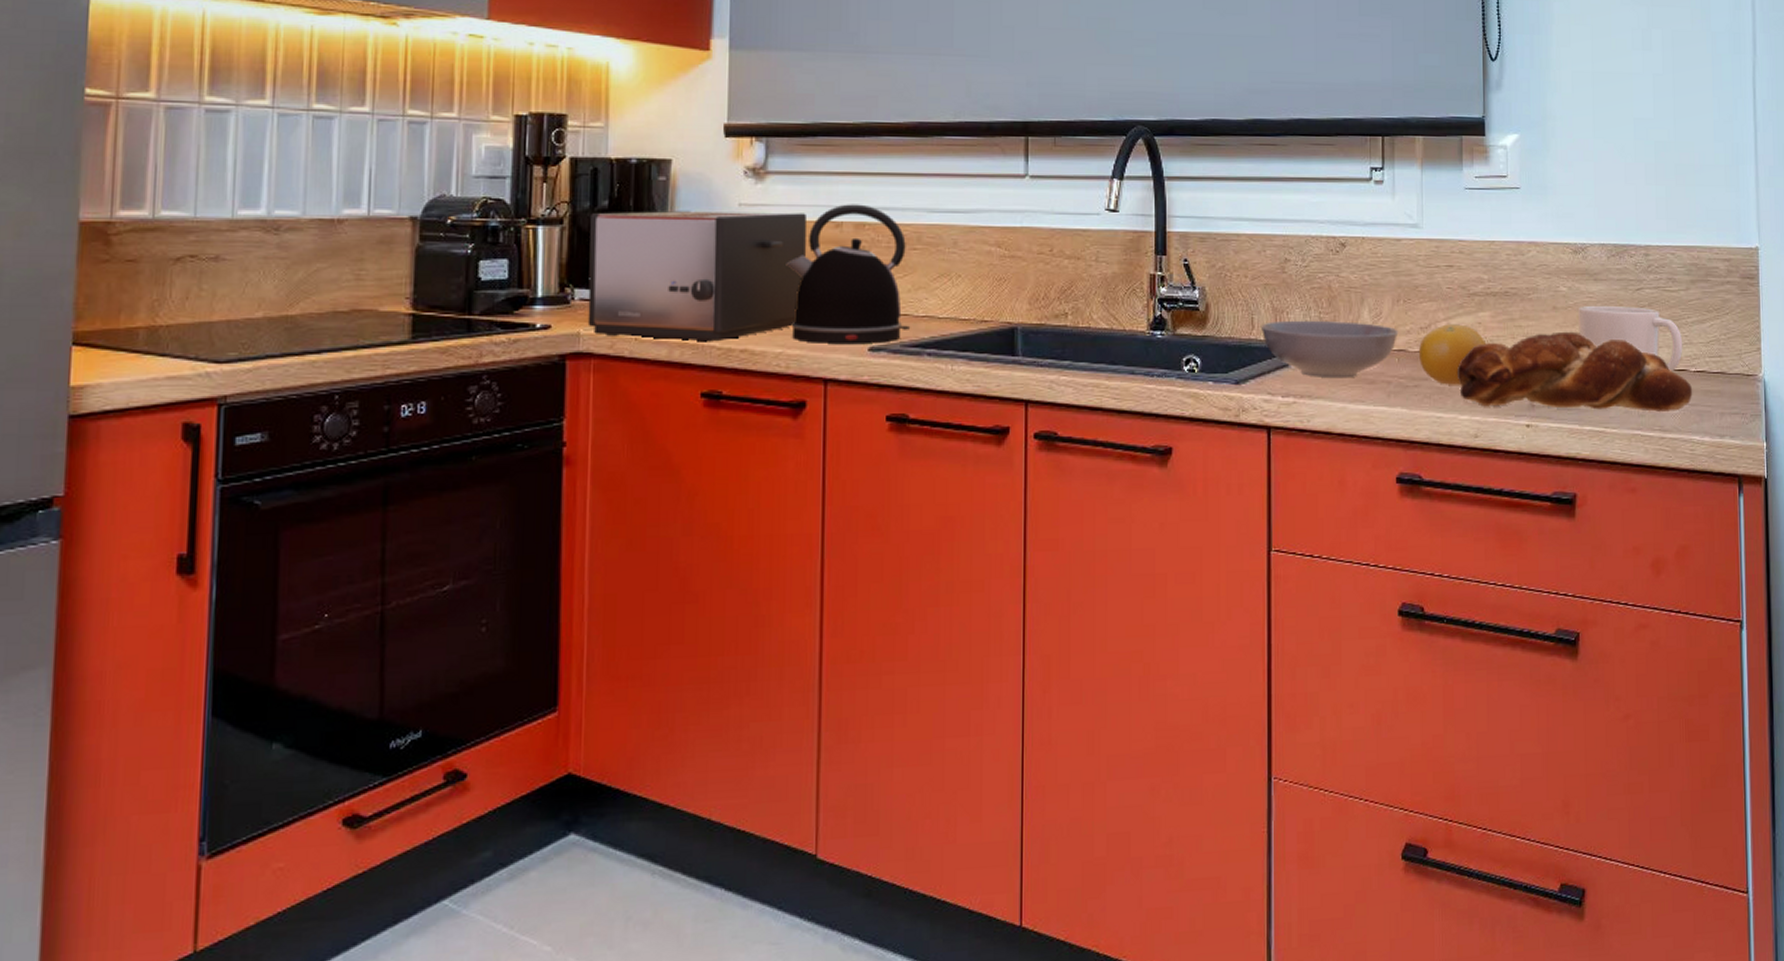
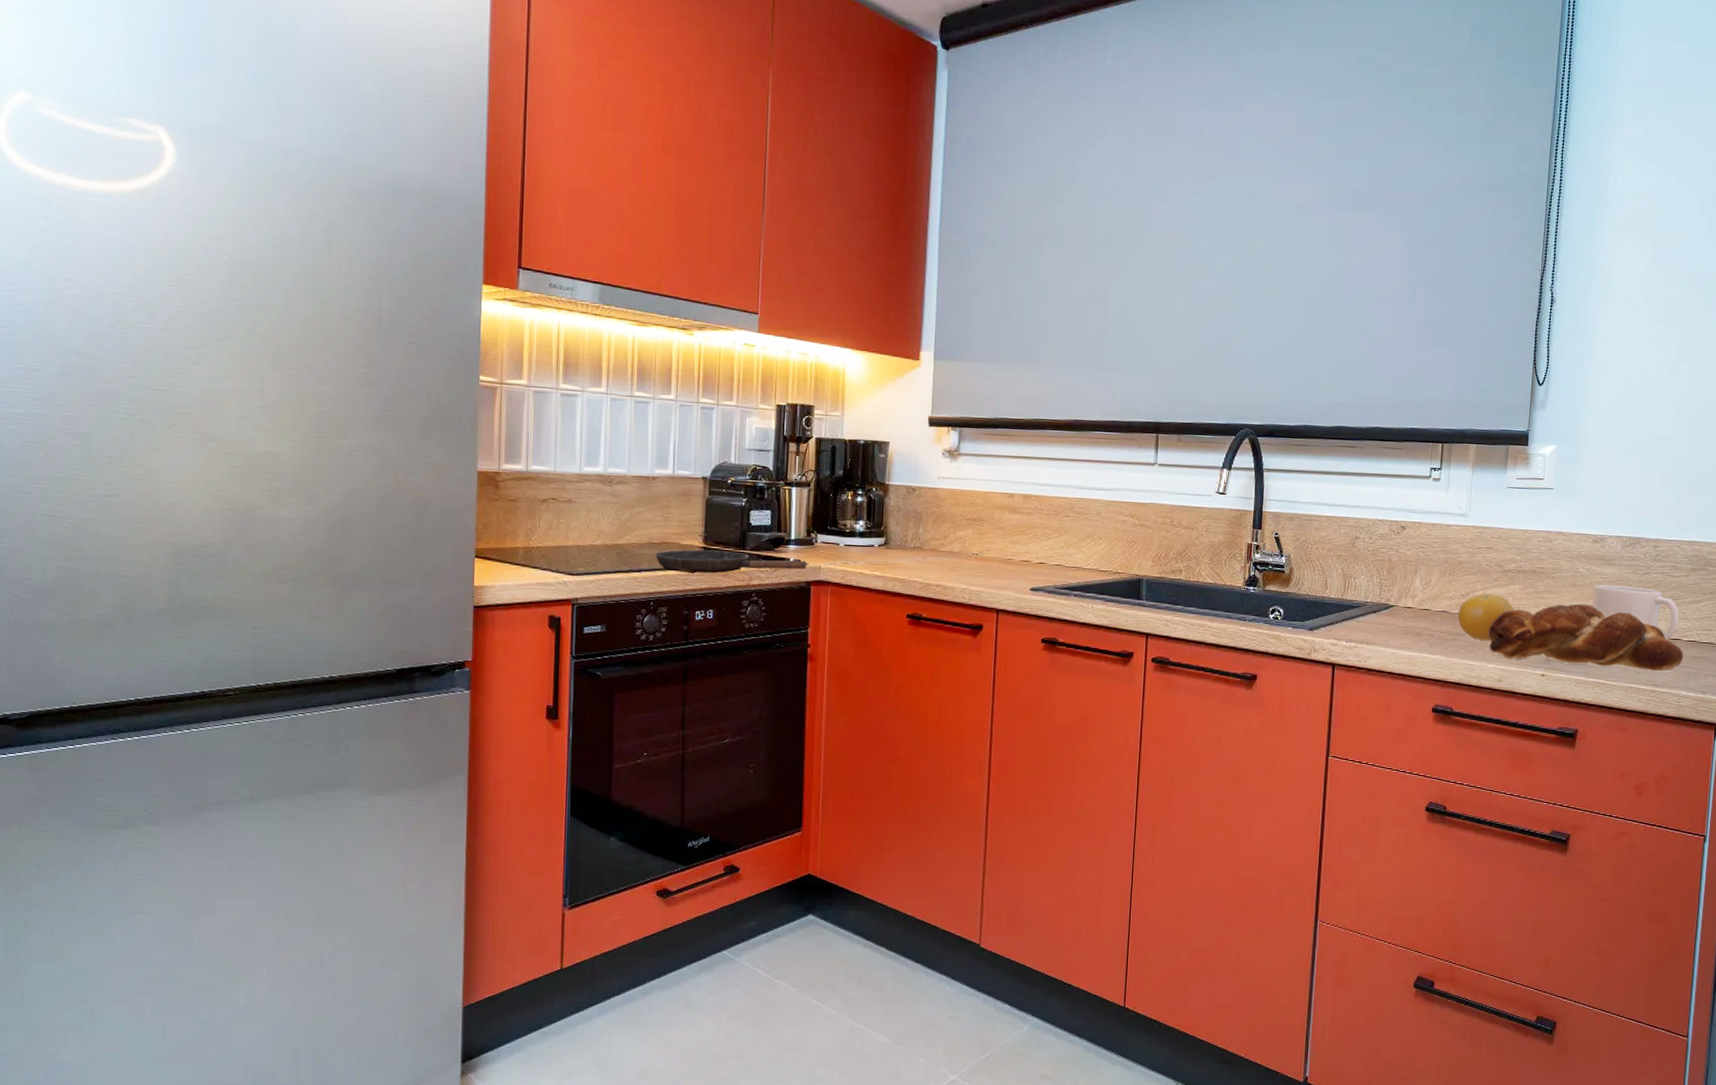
frying pan: none [341,318,563,352] -> present [655,549,809,574]
toaster: present [587,210,806,342] -> none [826,479,988,578]
kettle: present [786,204,911,343] -> none [971,480,1063,585]
bowl: present [1260,320,1399,379] -> none [1332,584,1443,631]

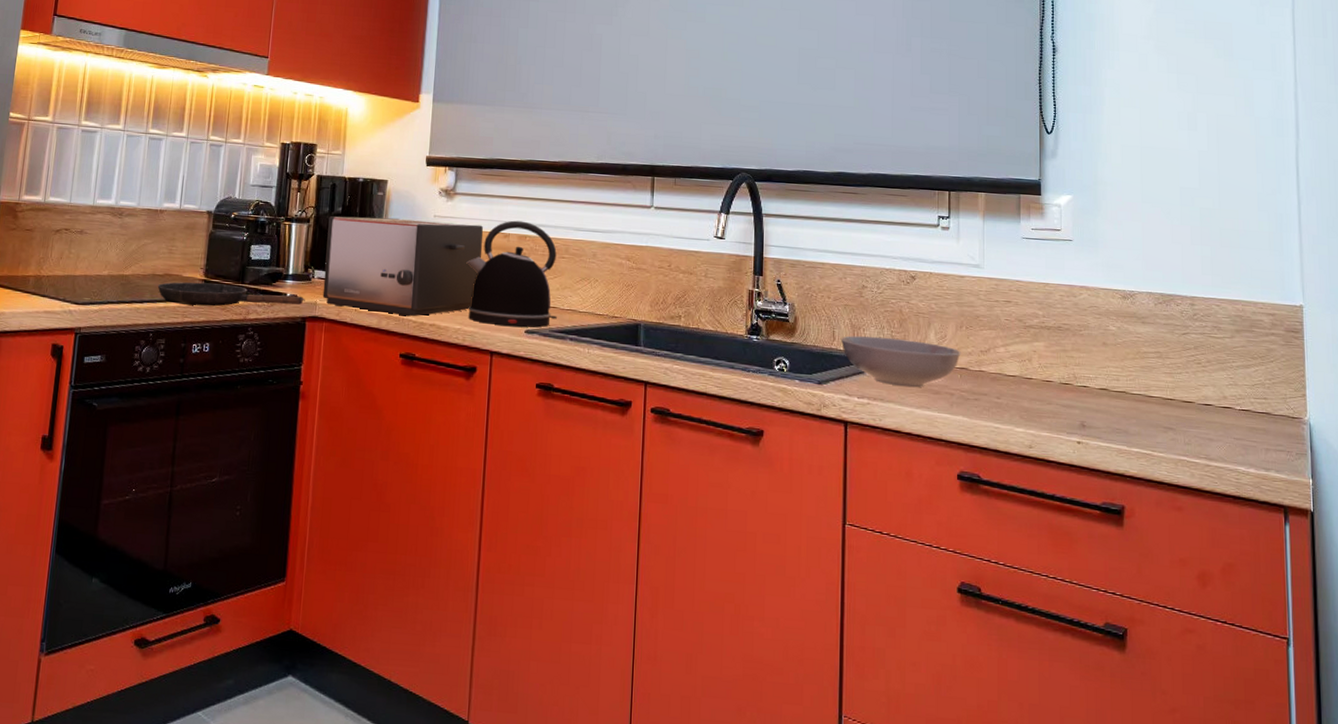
toaster: none [826,479,988,578] -> present [322,216,483,317]
kettle: none [971,480,1063,585] -> present [466,220,558,327]
bowl: none [1332,584,1443,631] -> present [840,335,961,388]
fruit: present [1458,593,1514,641] -> none [978,350,1040,402]
bread loaf: present [1487,603,1684,671] -> none [1013,364,1238,443]
mug: present [1592,584,1680,641] -> none [1126,344,1228,409]

